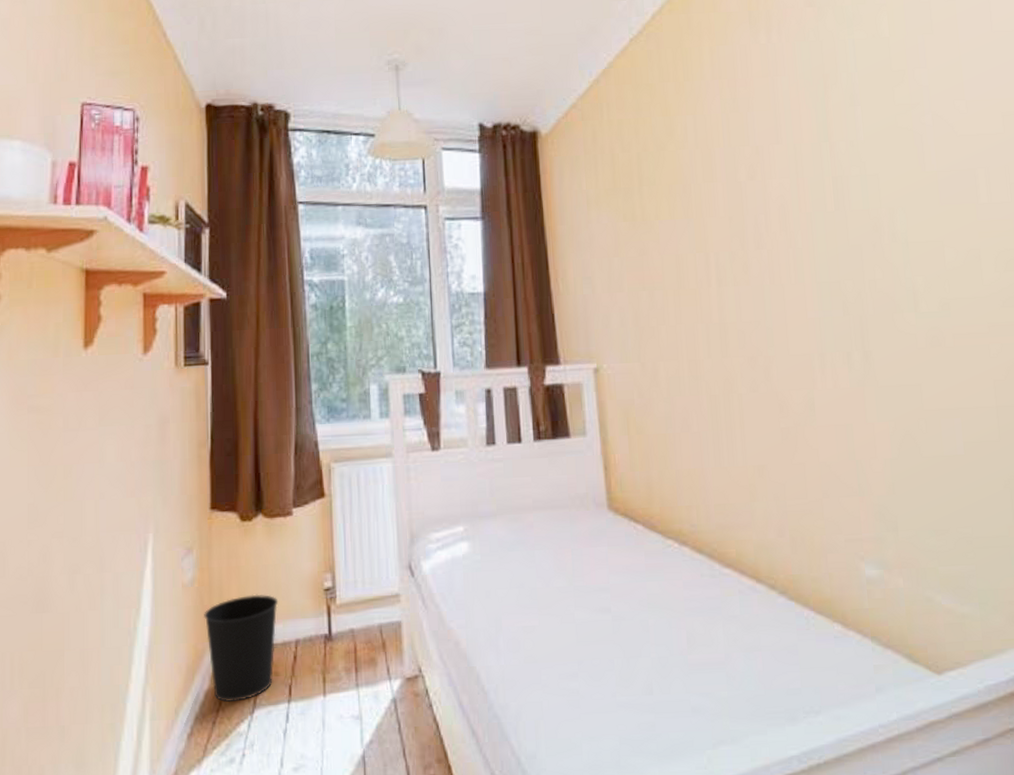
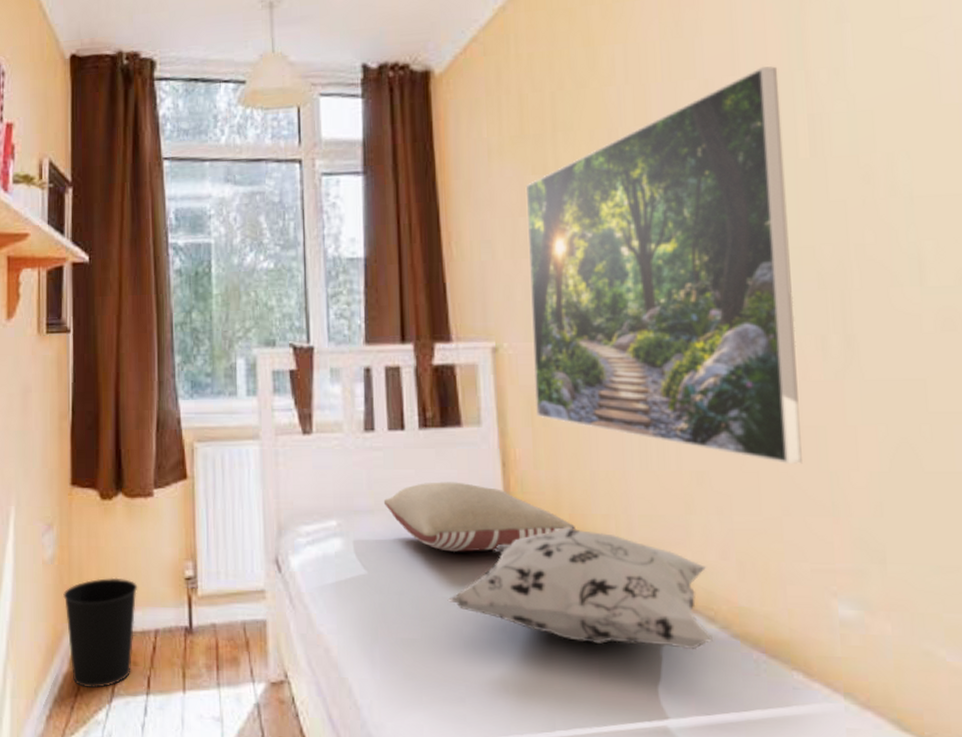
pillow: none [504,485,665,547] -> present [383,482,575,552]
decorative pillow: none [561,518,774,617] -> present [447,527,713,649]
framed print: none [618,138,836,456] -> present [525,66,802,464]

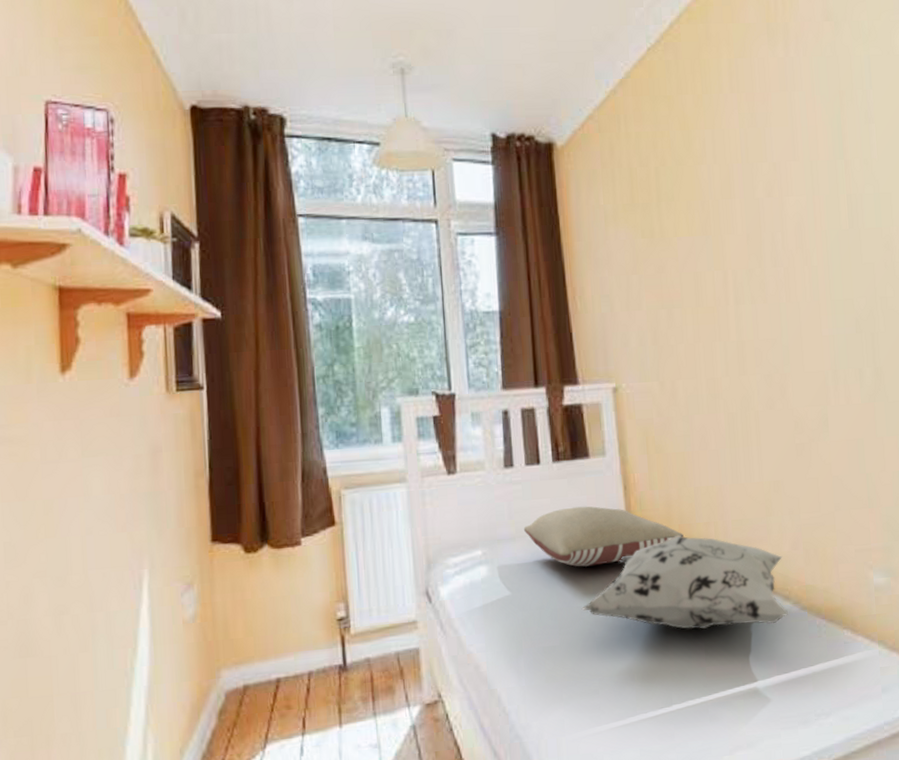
wastebasket: present [63,577,138,688] -> none [208,627,289,739]
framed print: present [525,66,802,464] -> none [636,155,848,470]

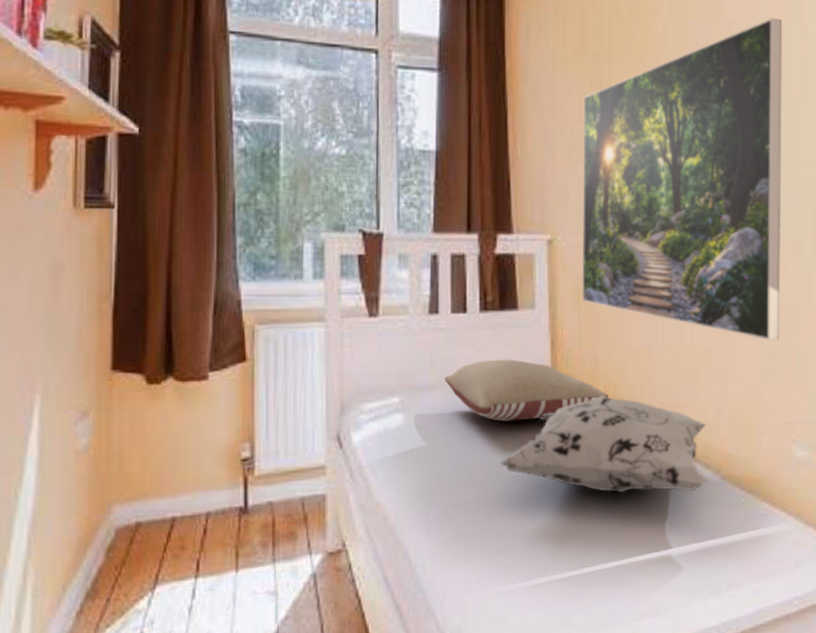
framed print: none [636,155,848,470] -> present [581,18,783,340]

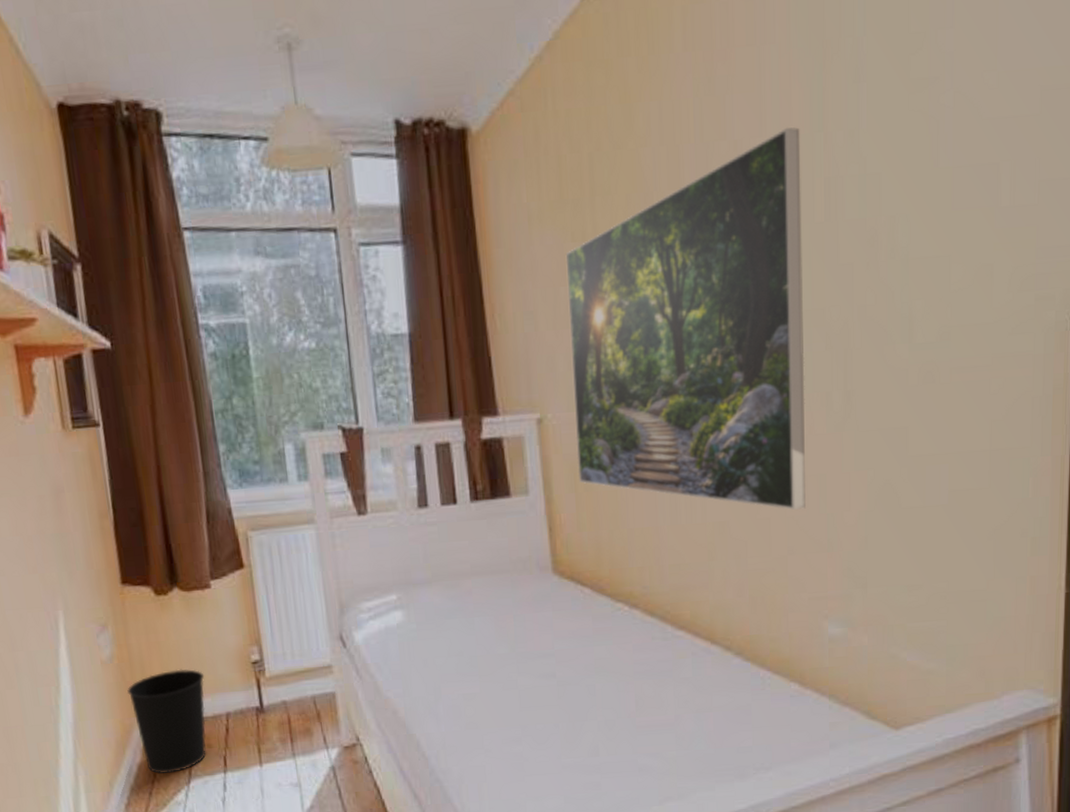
wastebasket: none [100,463,188,577] -> present [127,669,206,774]
pillow: present [444,359,608,422] -> none [440,549,615,613]
decorative pillow: present [498,396,707,493] -> none [503,581,728,680]

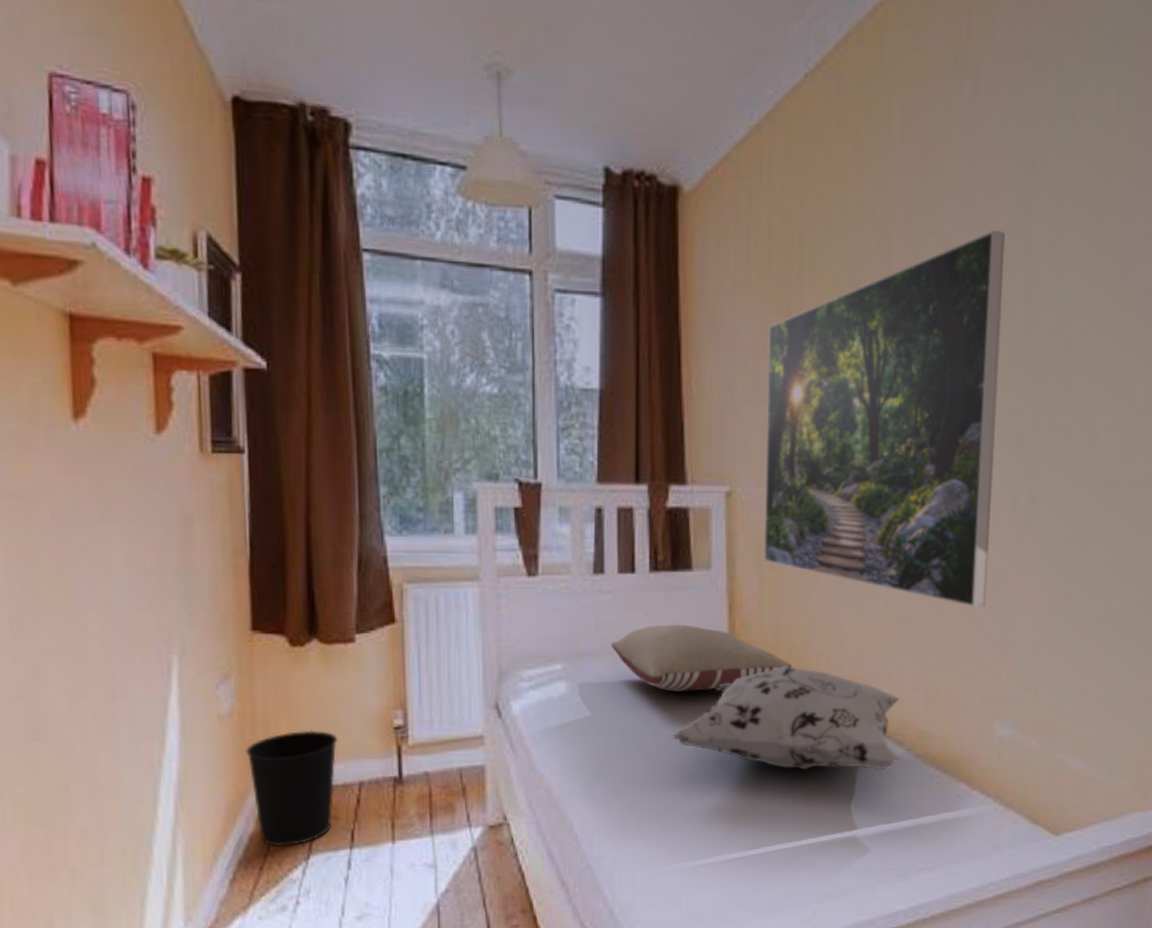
pillow: none [440,549,615,613] -> present [610,624,792,692]
decorative pillow: none [503,581,728,680] -> present [670,666,901,770]

